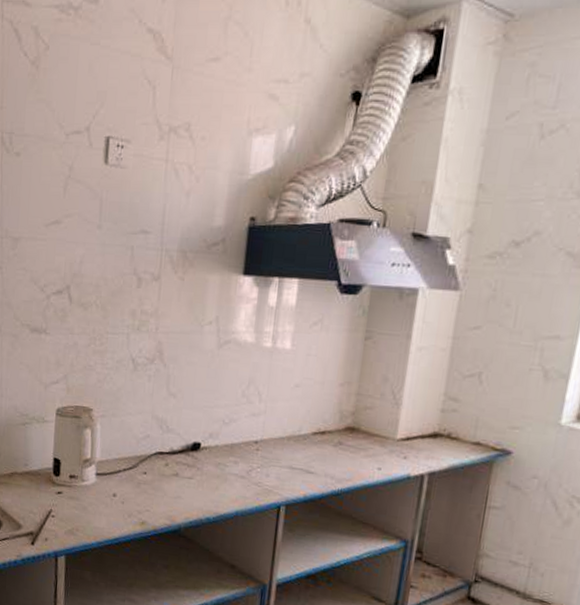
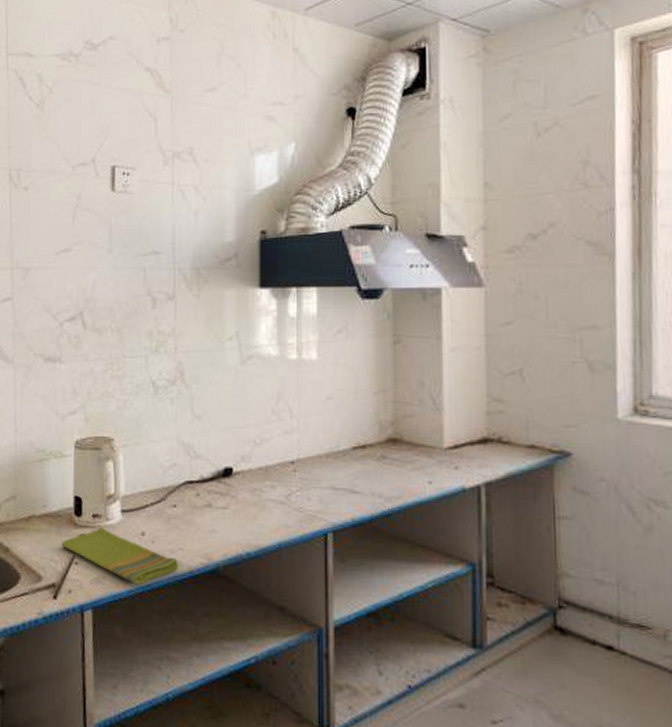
dish towel: none [40,486,145,538] -> present [61,526,178,584]

